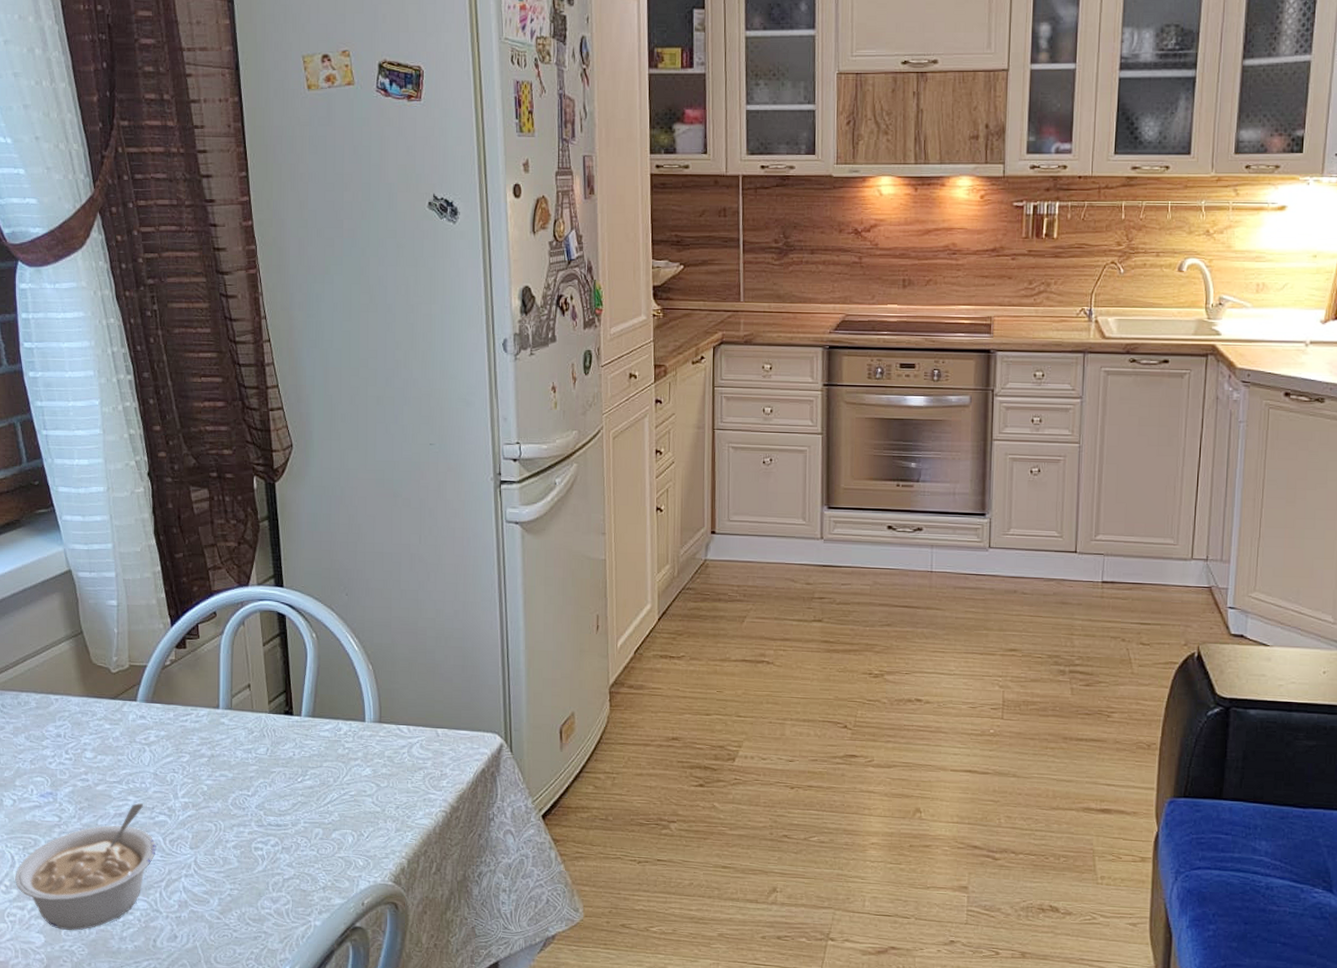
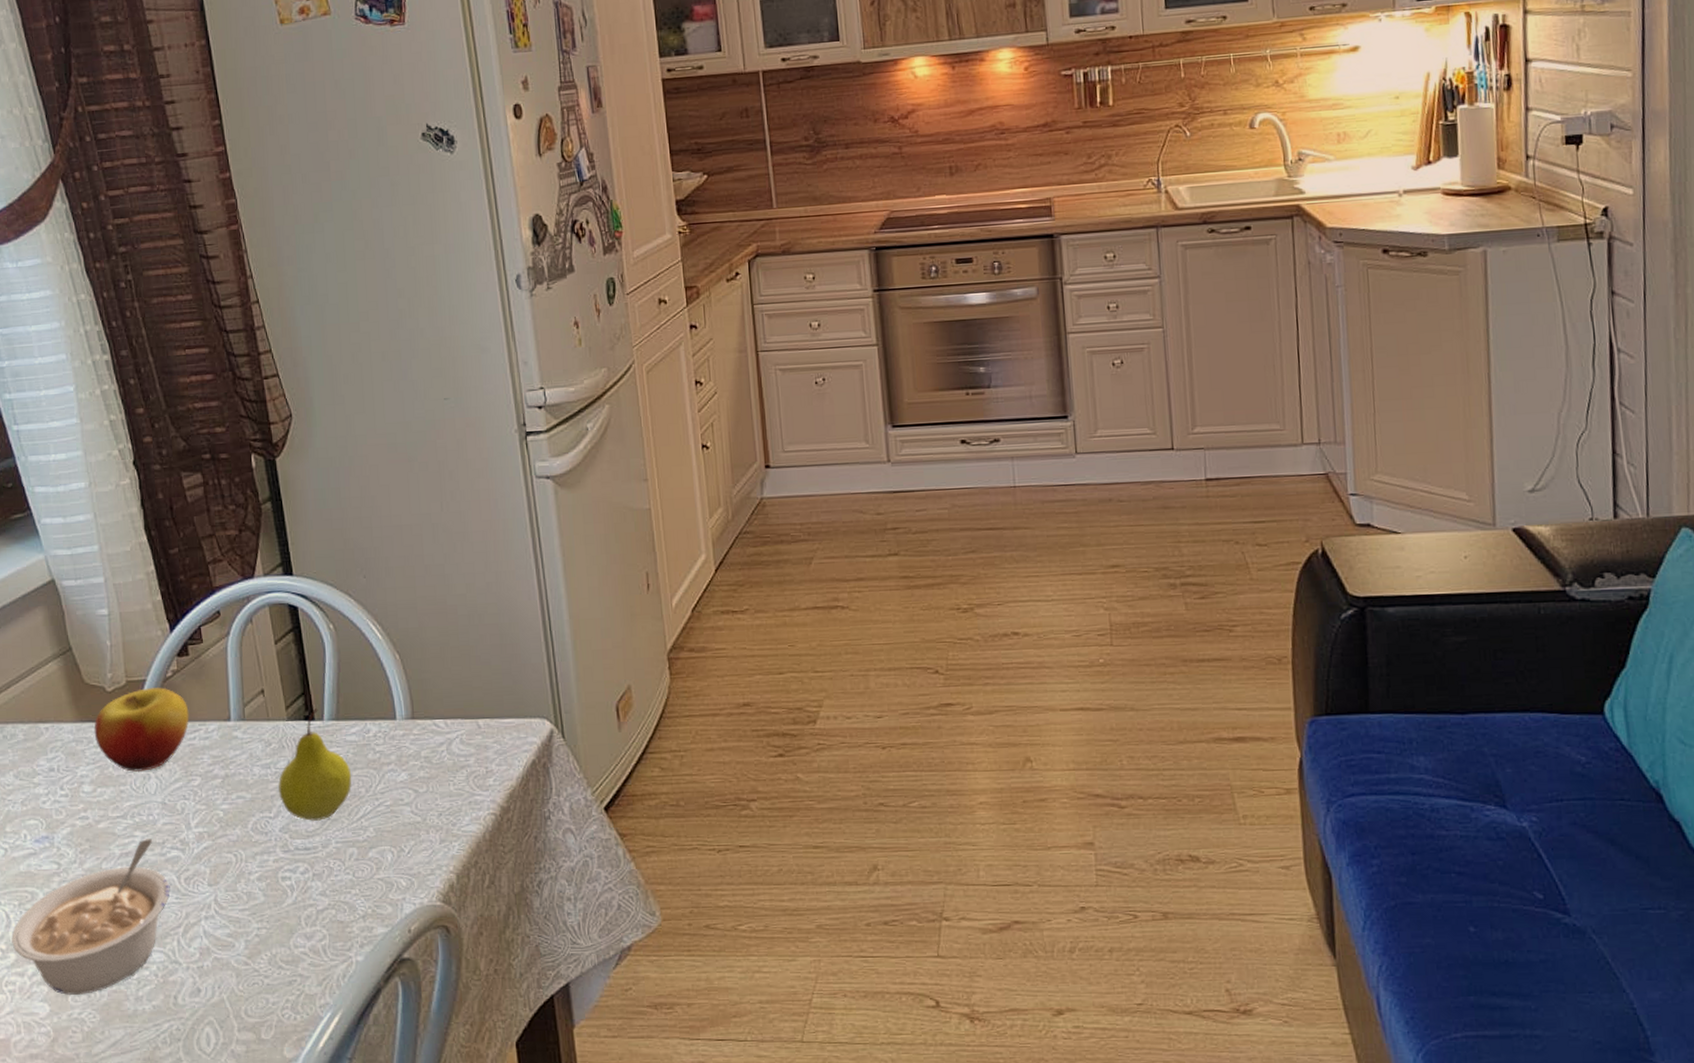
apple: none [98,673,183,746] -> present [94,687,189,773]
fruit: none [257,705,323,802] -> present [278,708,352,821]

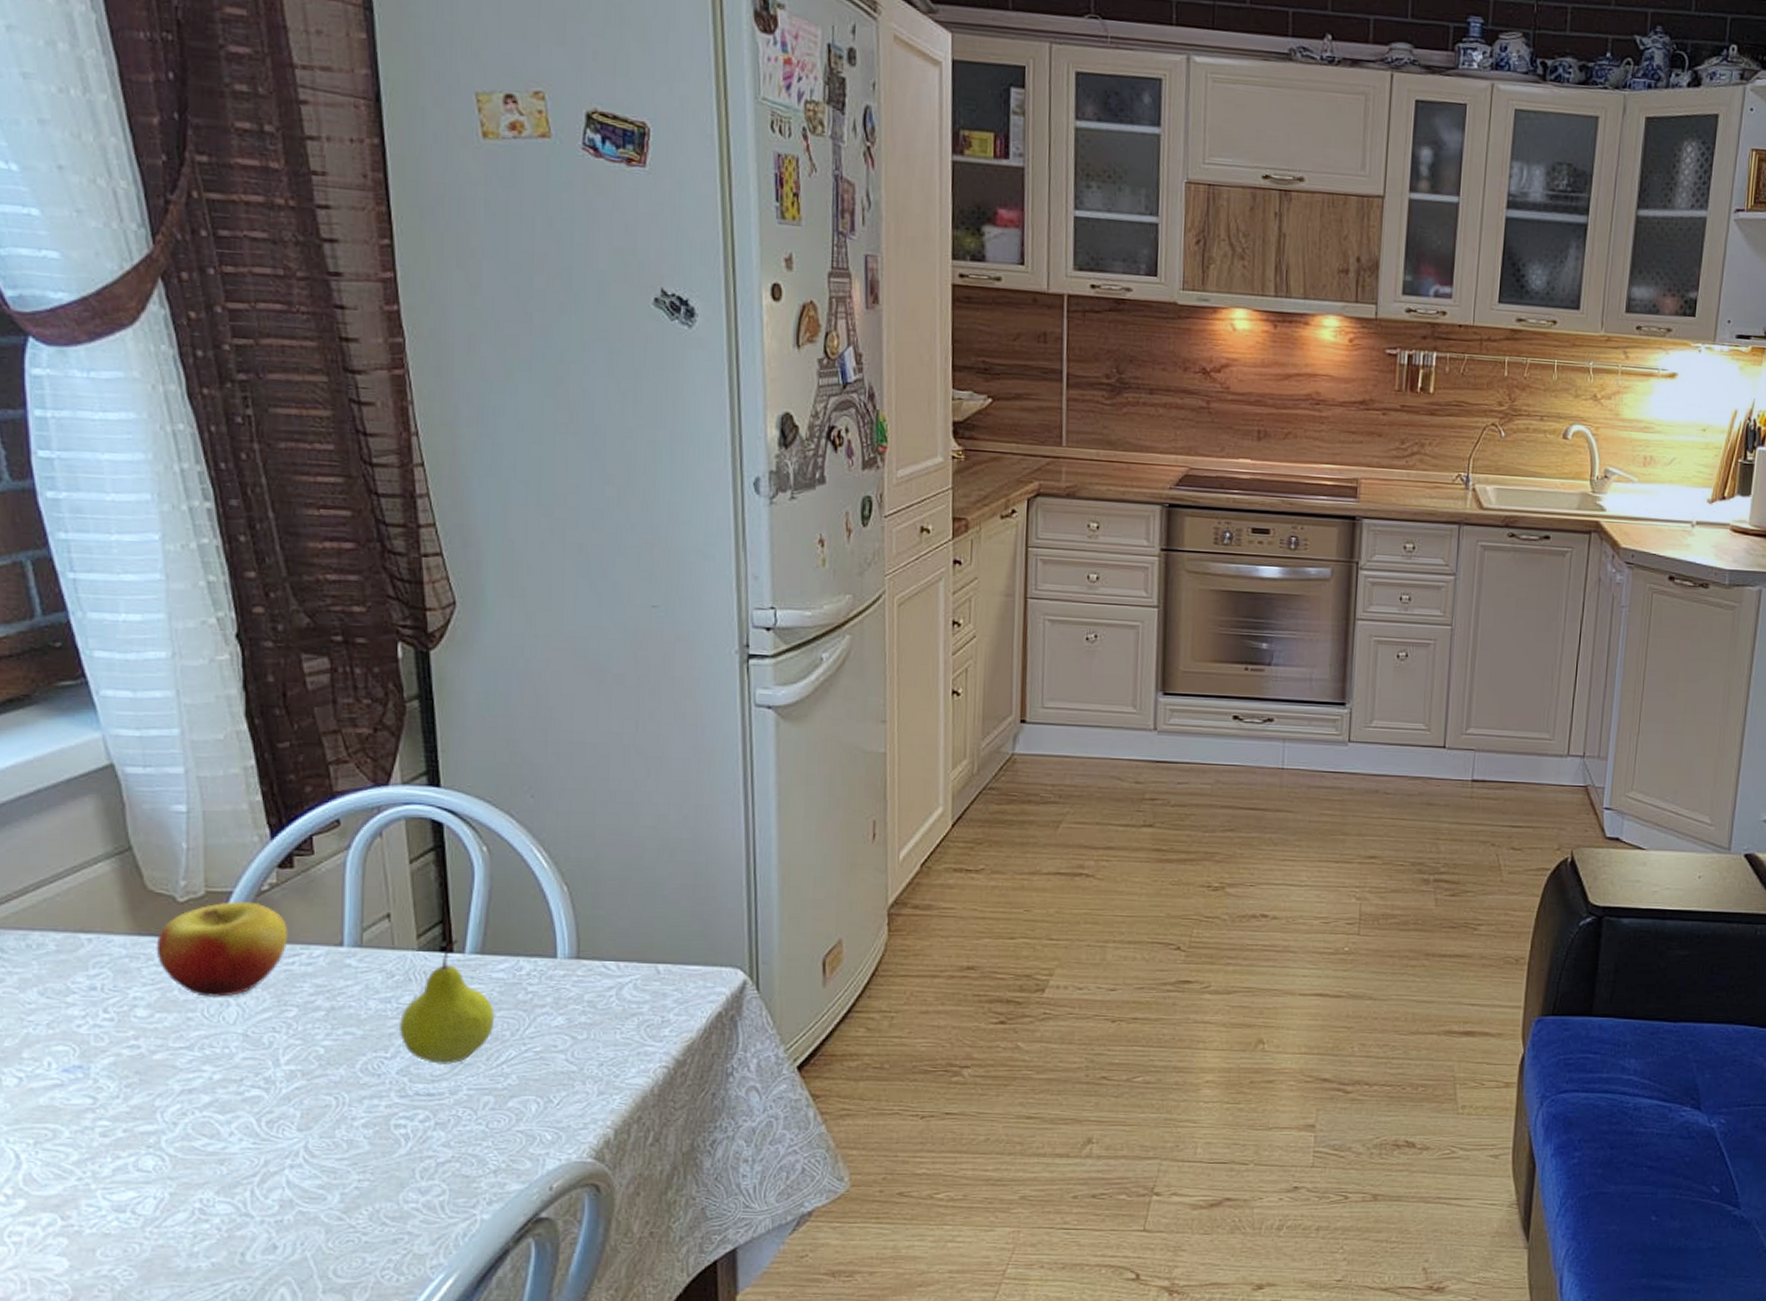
legume: present [11,839,171,995] -> none [21,1075,246,1249]

